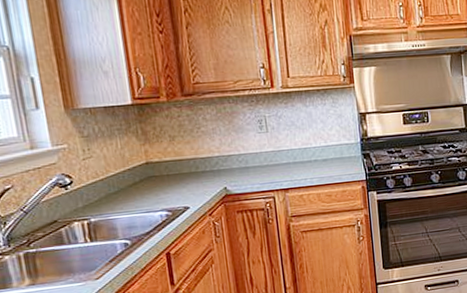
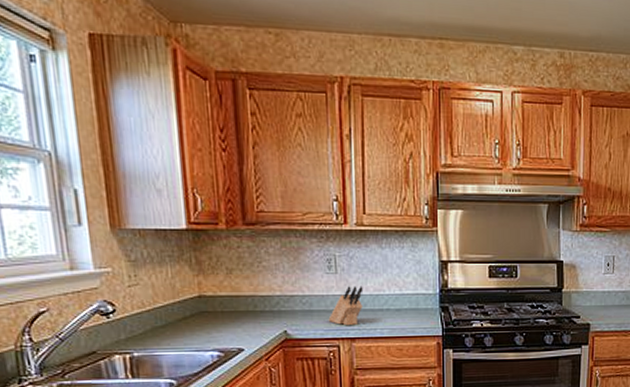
knife block: none [263,141,293,179] -> present [328,286,363,326]

